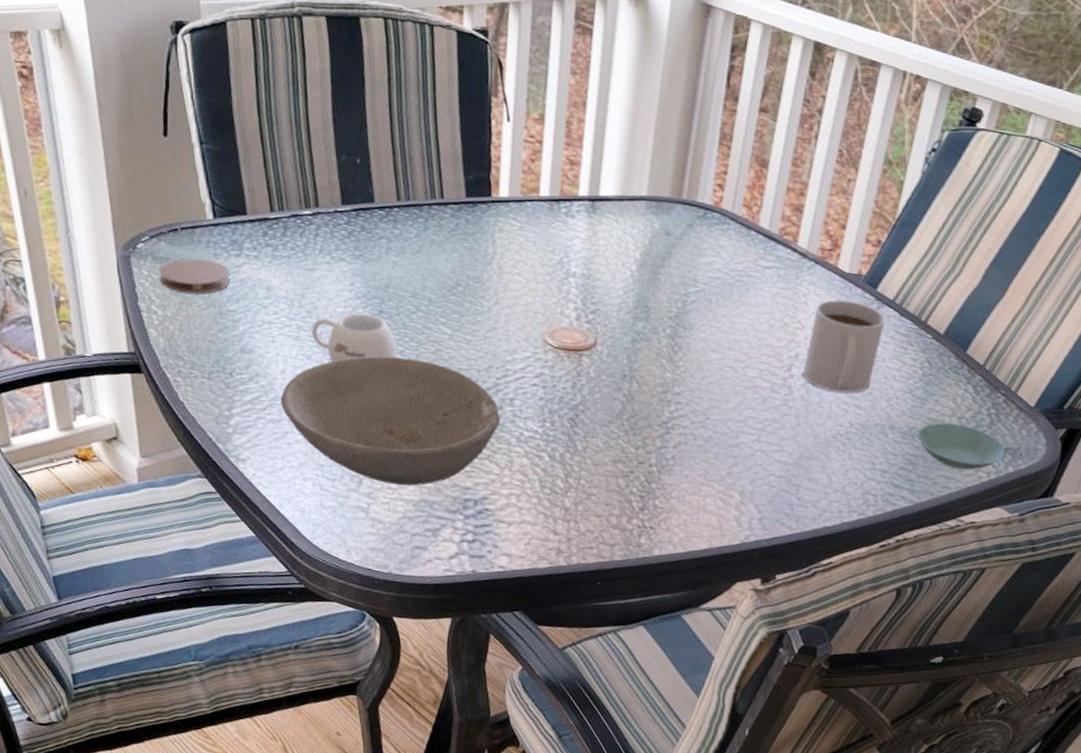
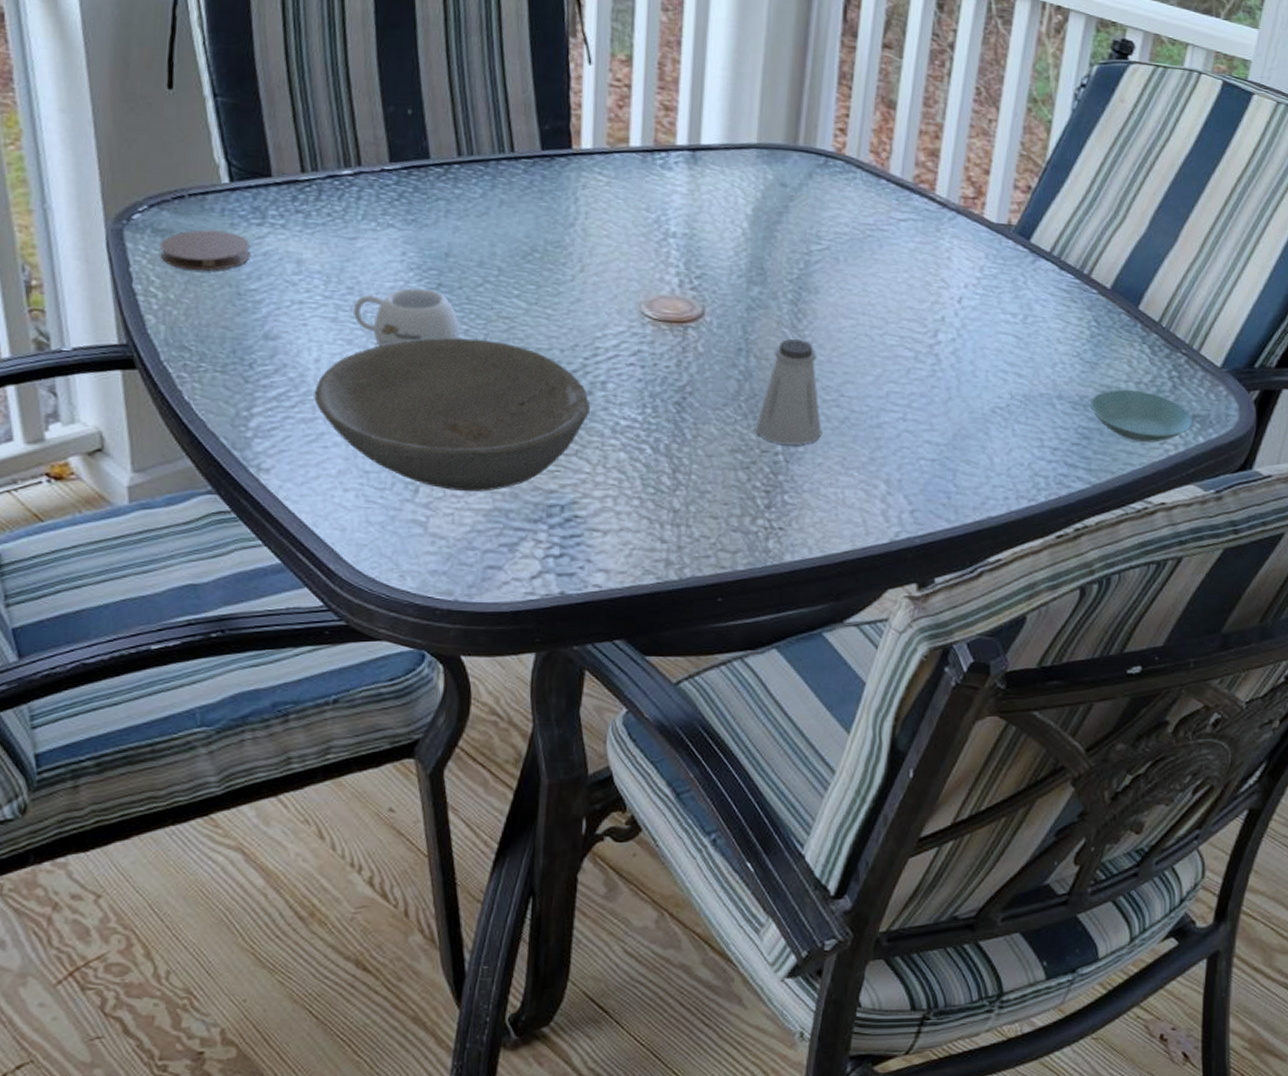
saltshaker: none [634,368,690,459] -> present [755,338,822,445]
mug: present [802,300,885,393] -> none [950,253,1042,360]

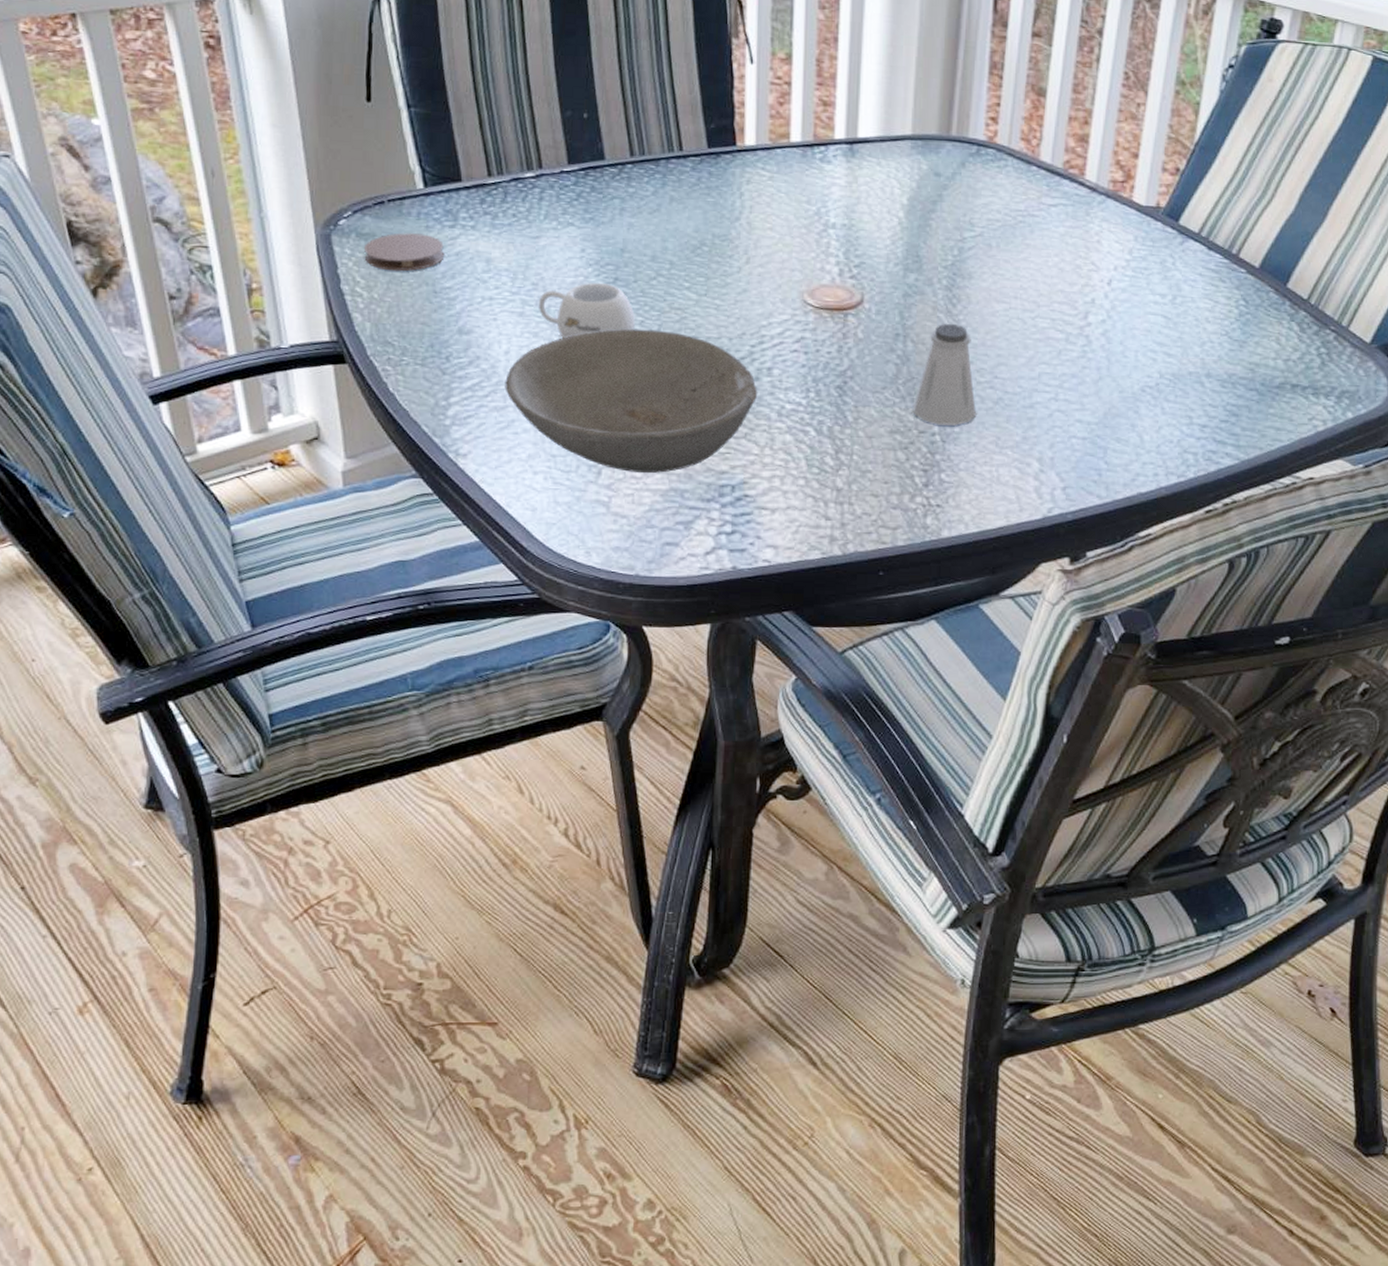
saucer: present [1091,389,1192,443] -> none [1239,367,1341,418]

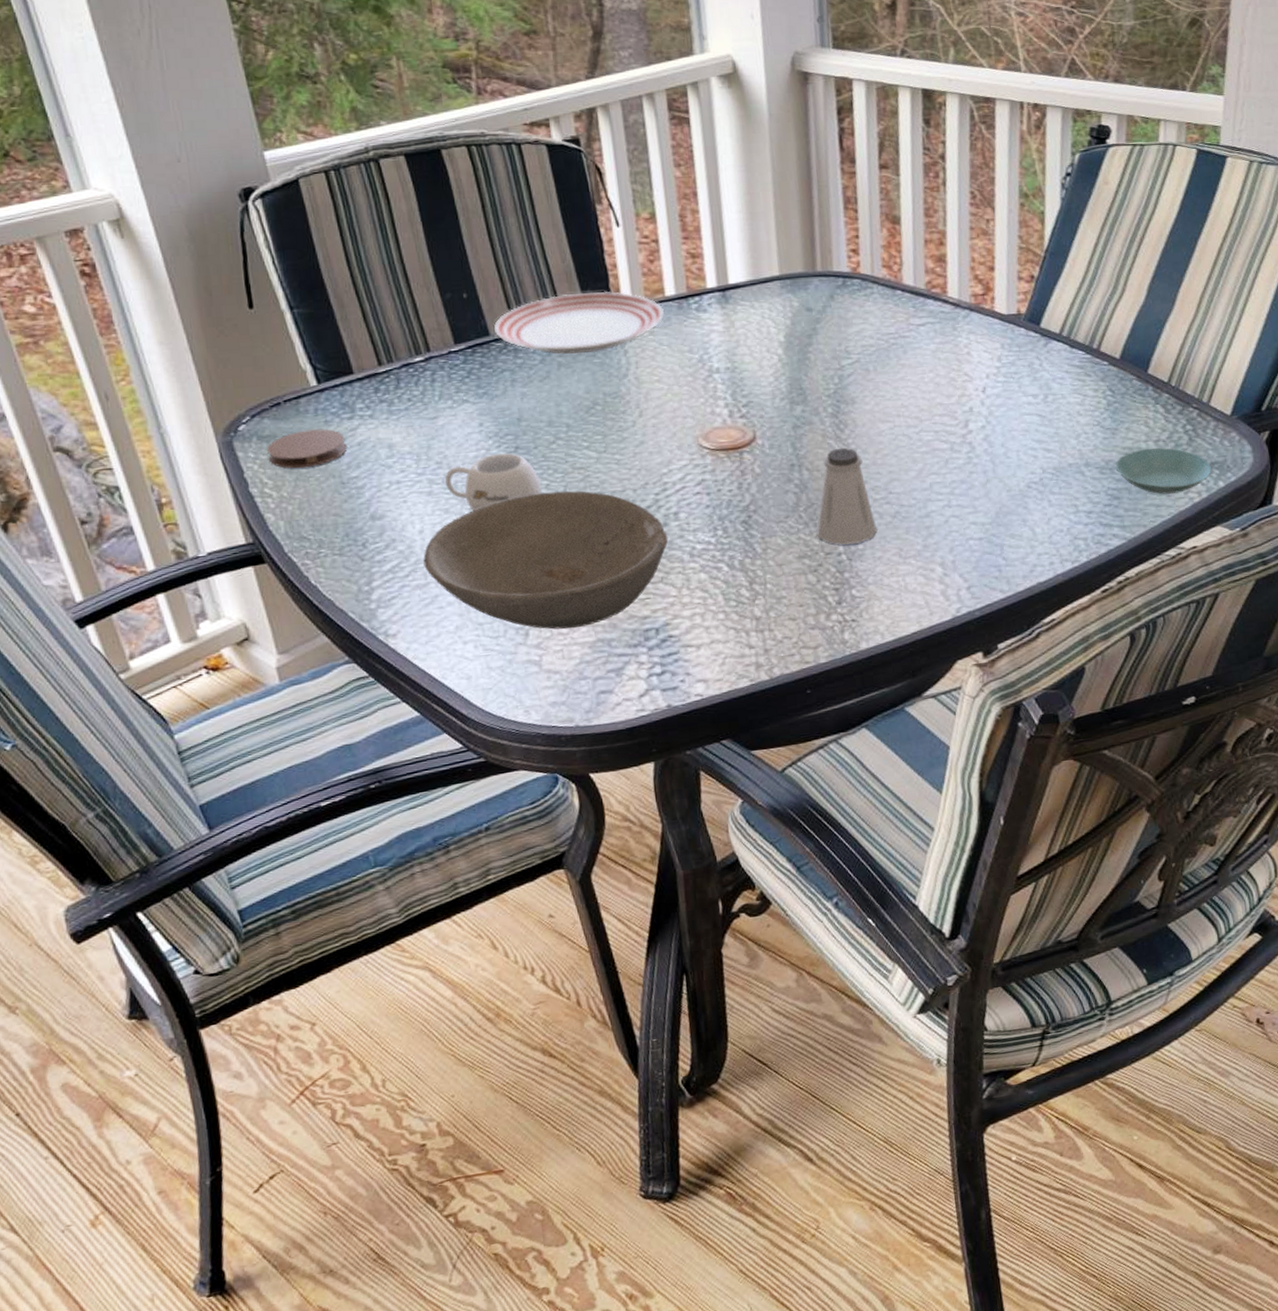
dinner plate: none [611,126,788,191] -> present [494,291,665,355]
saucer: none [1239,367,1341,418] -> present [1116,448,1211,495]

